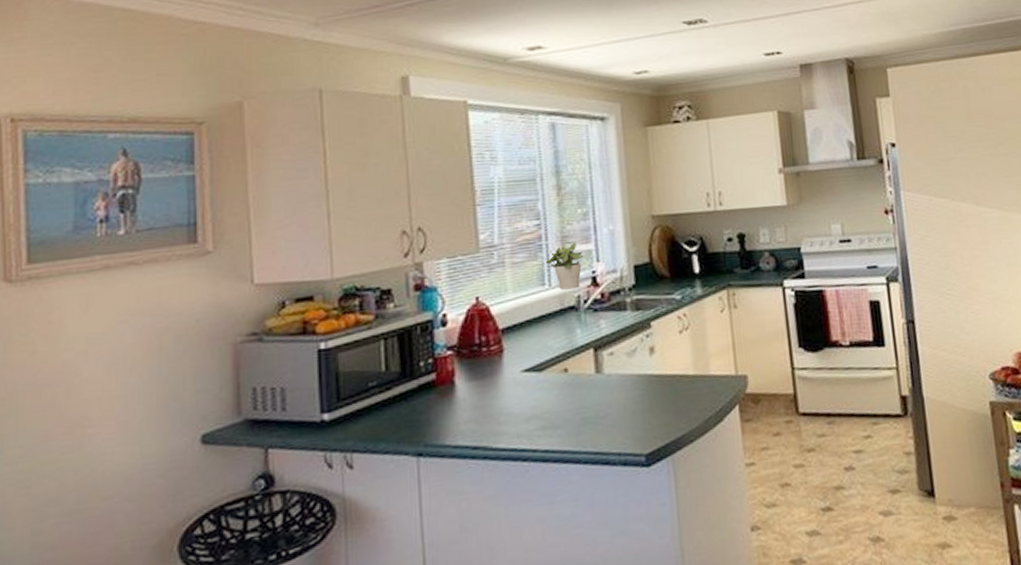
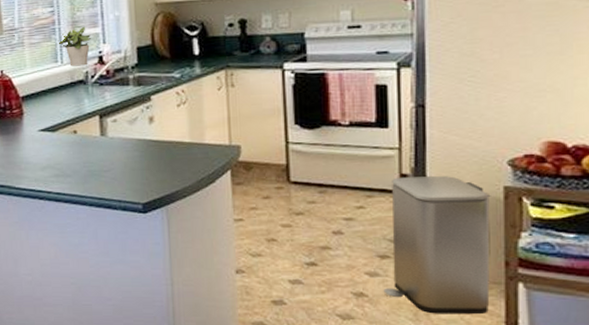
pedal bin: none [894,394,994,552] -> present [383,176,490,315]

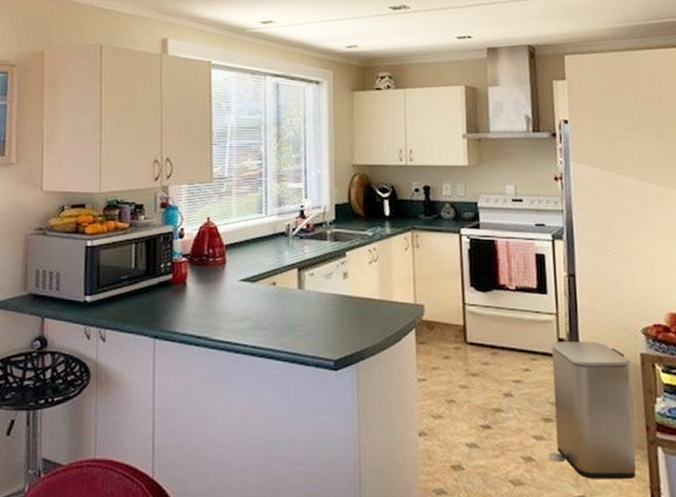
potted plant: present [57,26,92,67] -> none [262,180,295,218]

